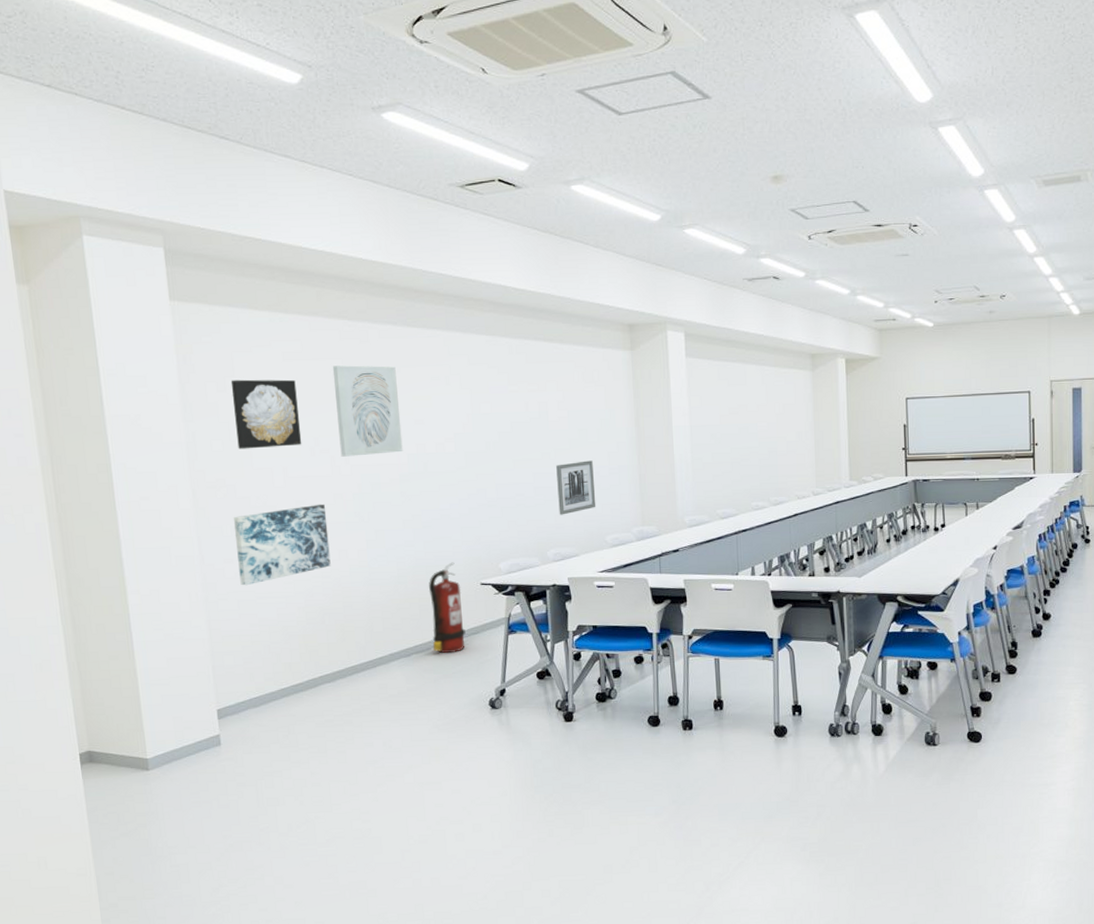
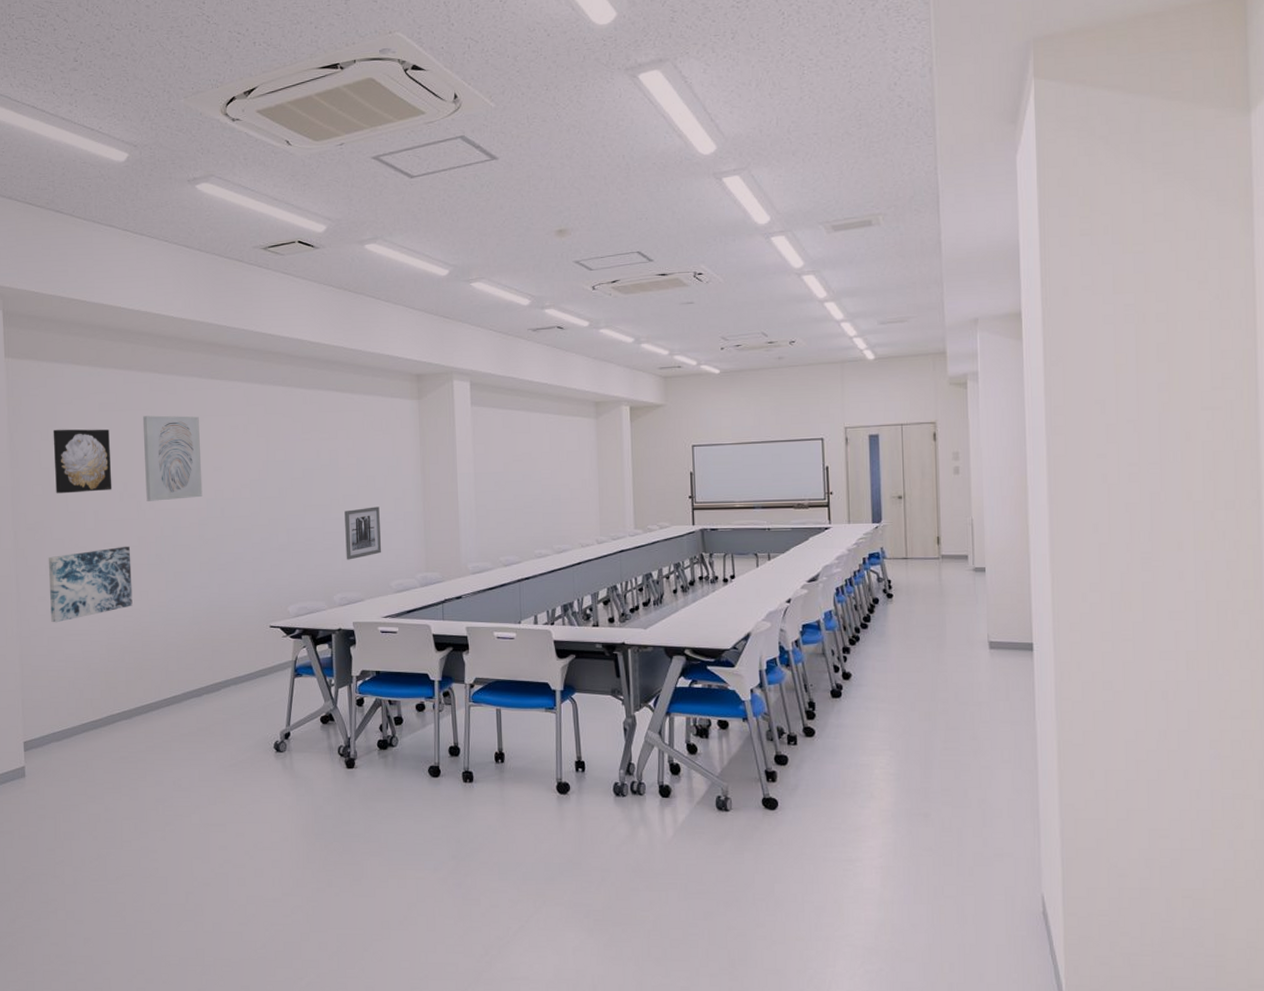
fire extinguisher: present [429,562,466,654] -> none [221,604,254,695]

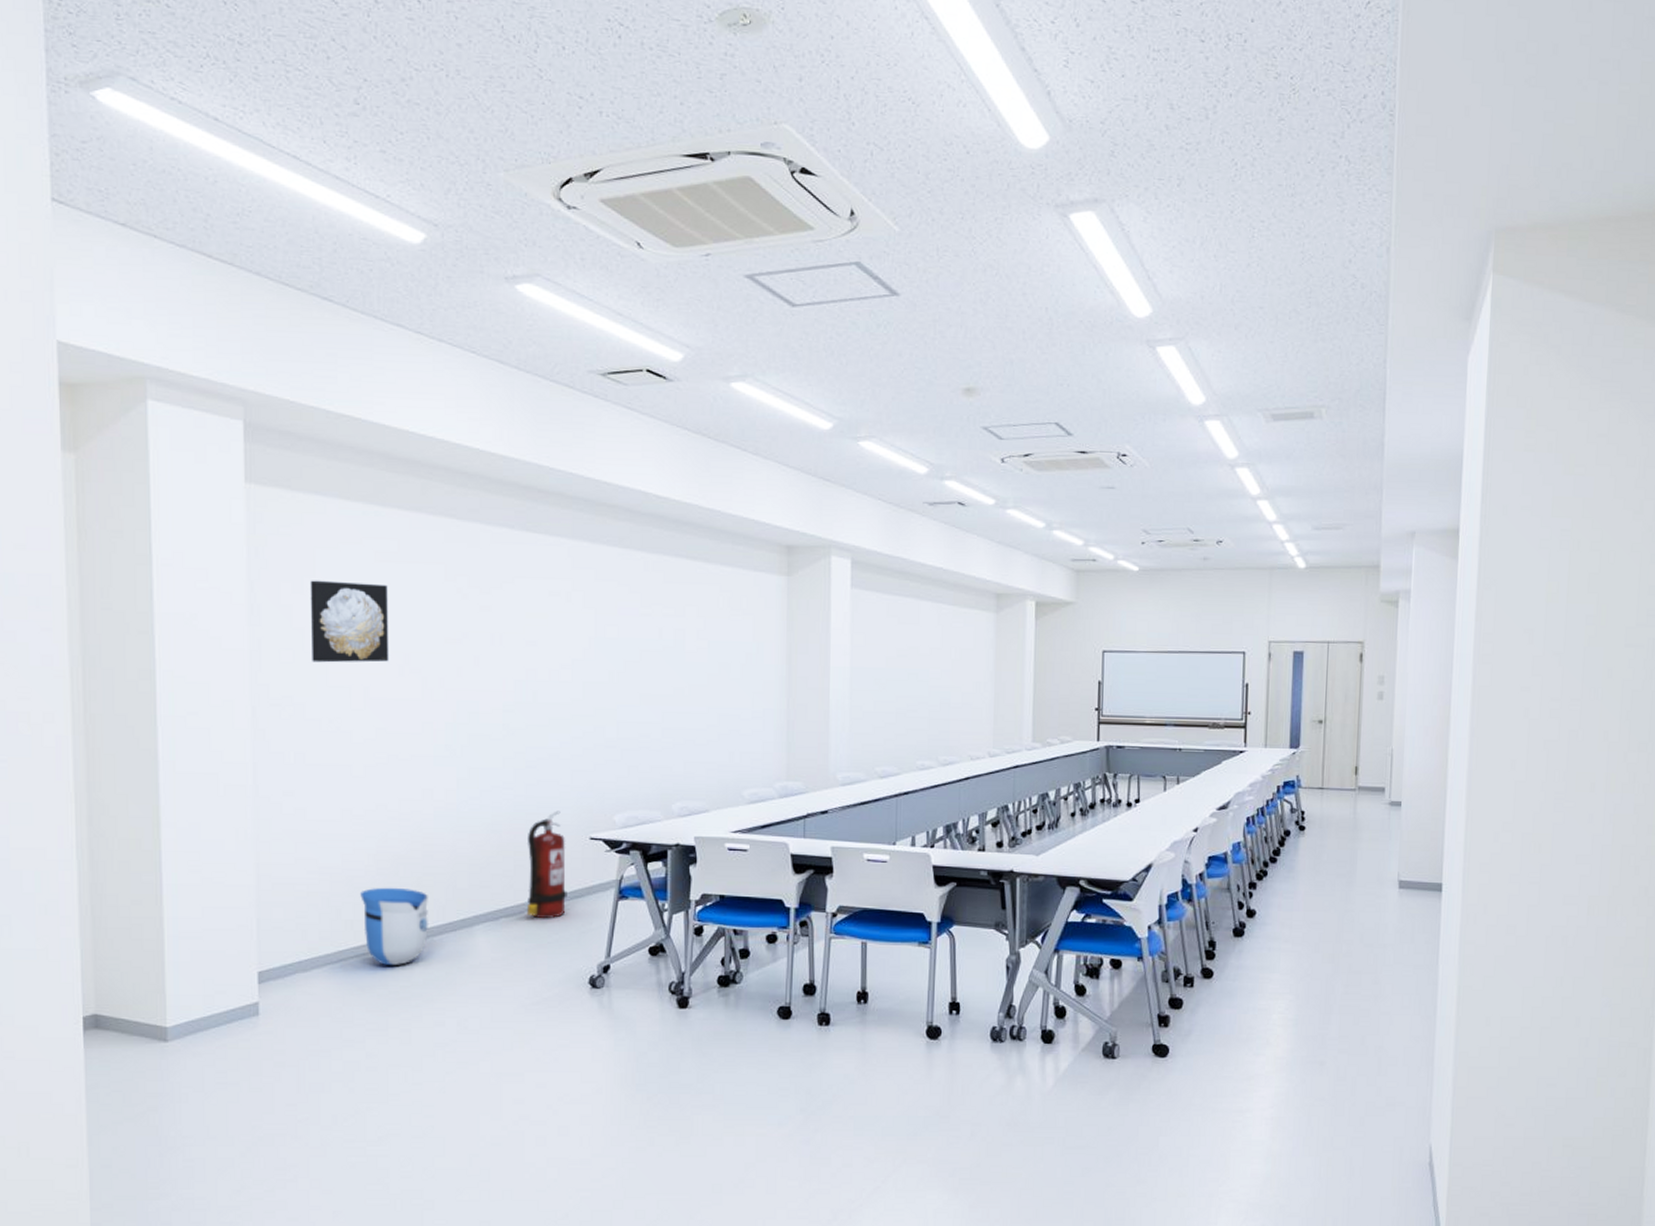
wall art: present [48,546,133,623] -> none [298,732,412,825]
sun visor: none [97,671,149,735] -> present [360,887,429,965]
wall art: present [142,415,203,501] -> none [433,571,510,679]
fire extinguisher: none [221,604,254,695] -> present [526,810,567,919]
wall art: present [344,506,382,560] -> none [689,700,734,763]

